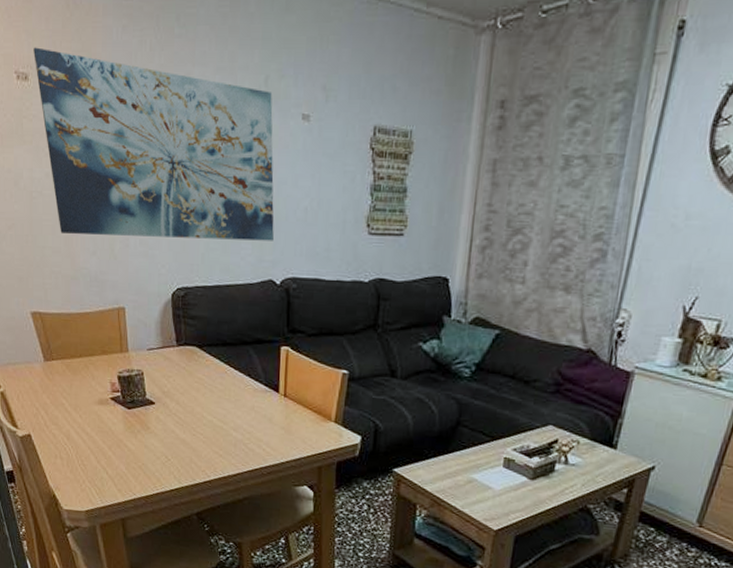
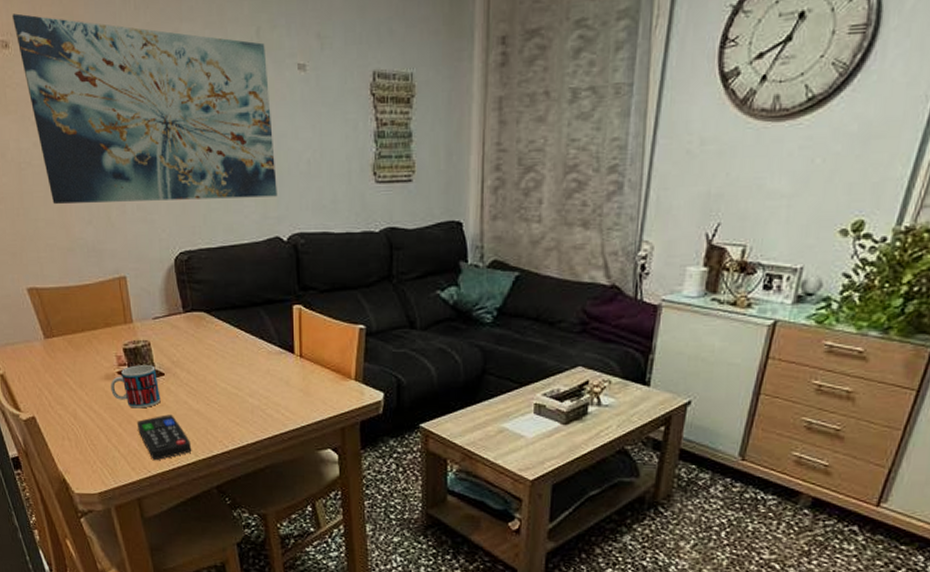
mug: none [104,392,150,434] -> present [111,365,161,409]
remote control: none [125,441,176,485] -> present [136,414,192,461]

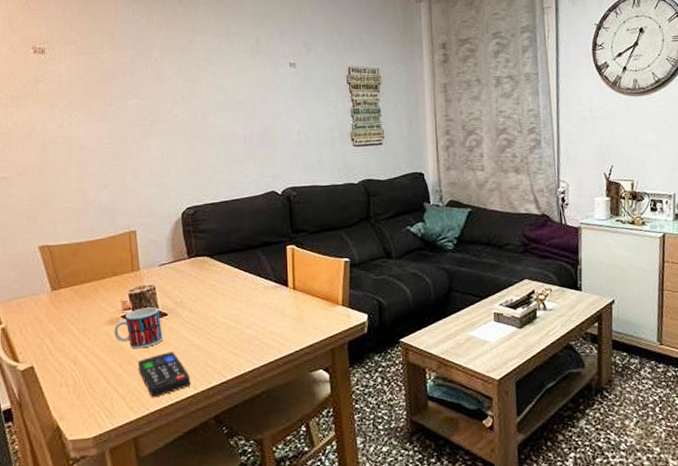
wall art: present [12,13,277,204] -> none [50,28,273,173]

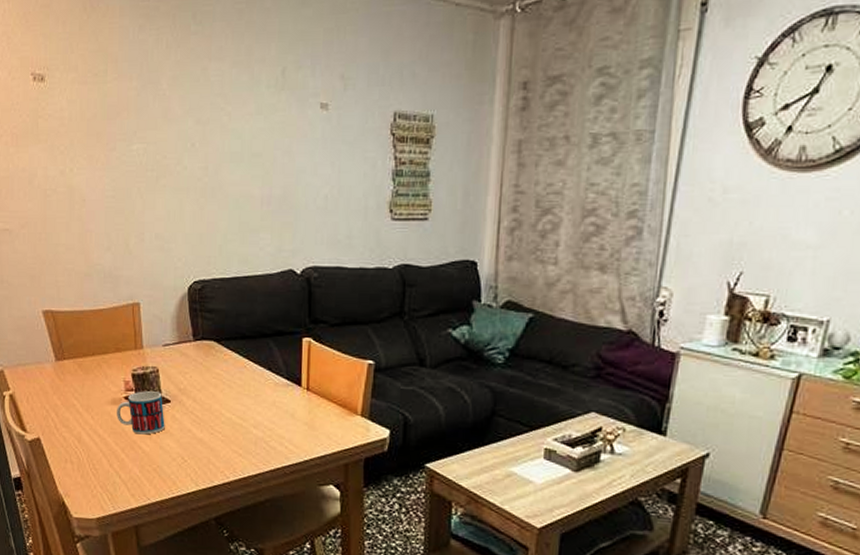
remote control: present [137,351,191,398] -> none [139,442,193,489]

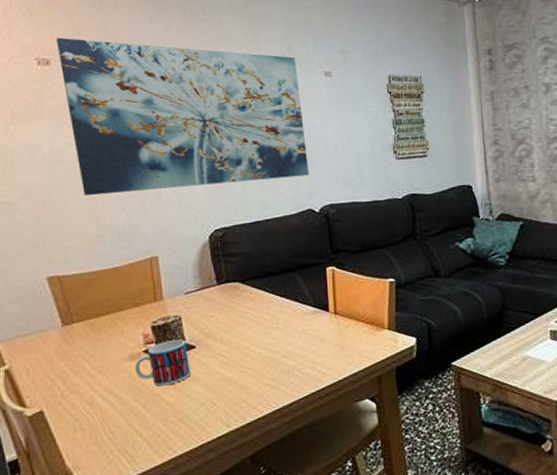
wall art: none [50,49,294,230] -> present [56,37,309,195]

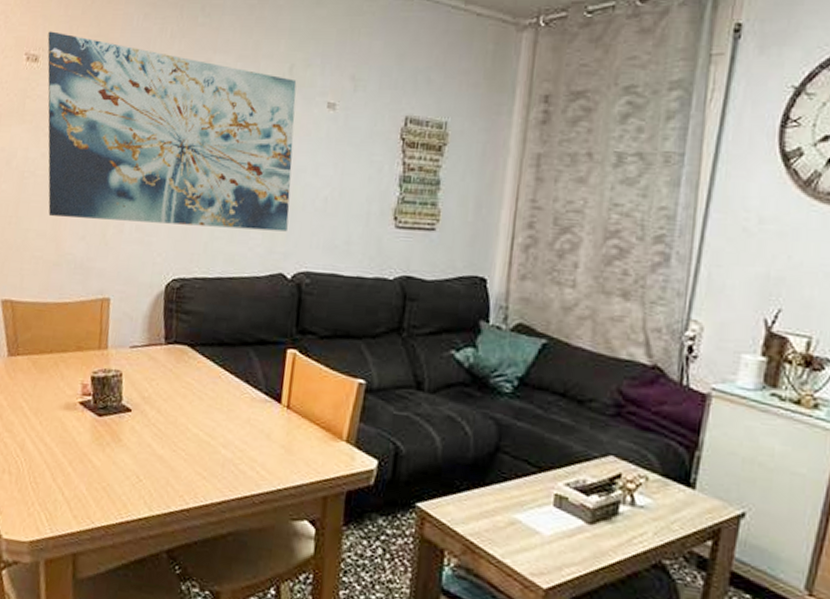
mug: present [135,339,190,387] -> none [68,396,123,447]

